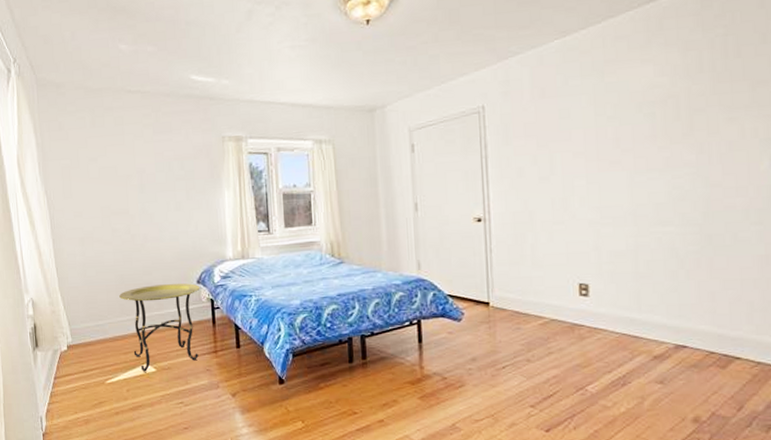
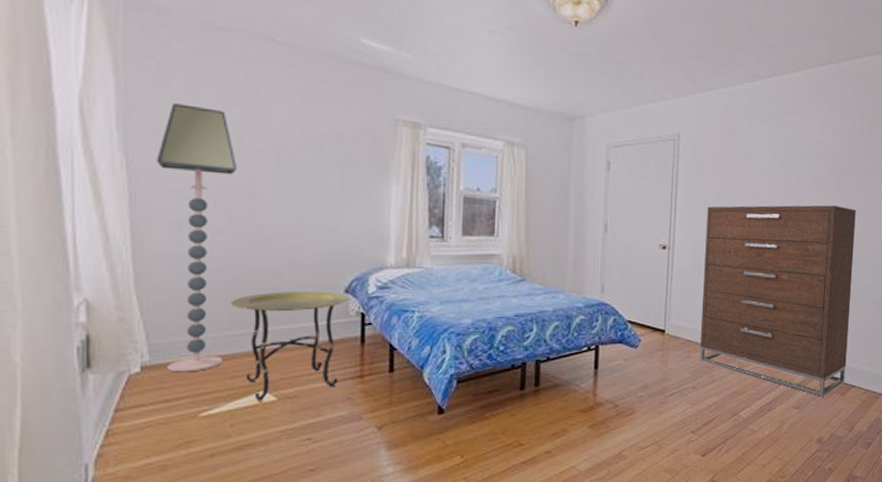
floor lamp: none [64,150,119,350] -> present [156,103,238,373]
dresser: none [523,153,725,370] -> present [699,205,856,397]

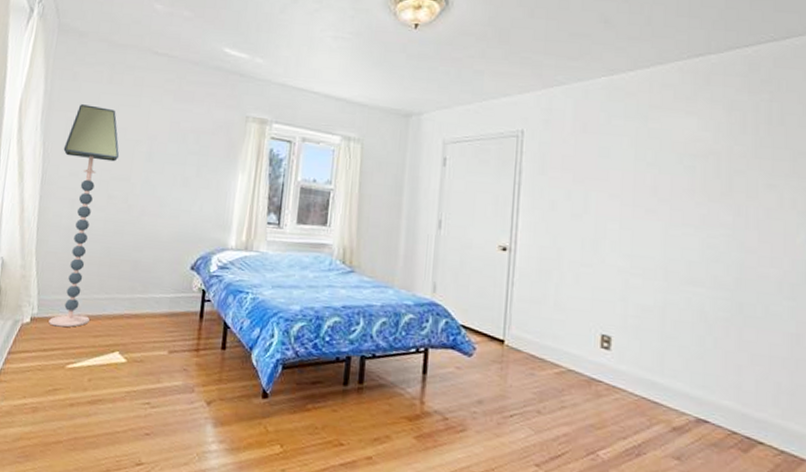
side table: present [231,290,349,401] -> none [101,263,193,361]
dresser: present [699,205,856,397] -> none [546,207,753,450]

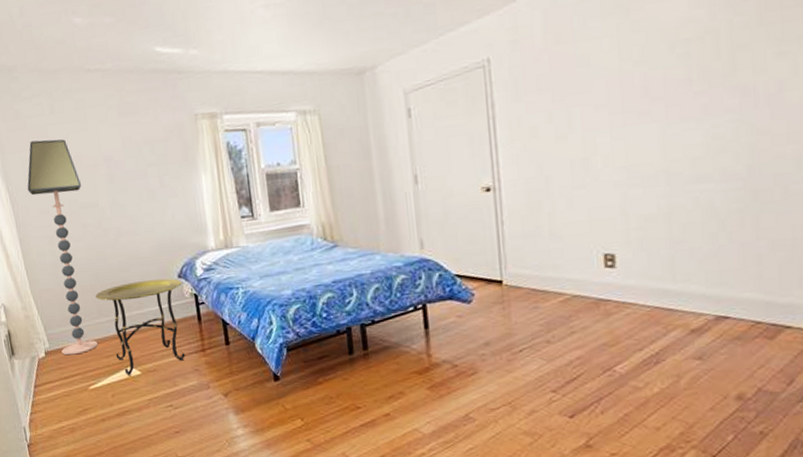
side table: none [101,263,193,361] -> present [95,278,185,375]

